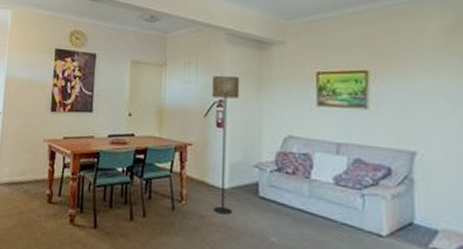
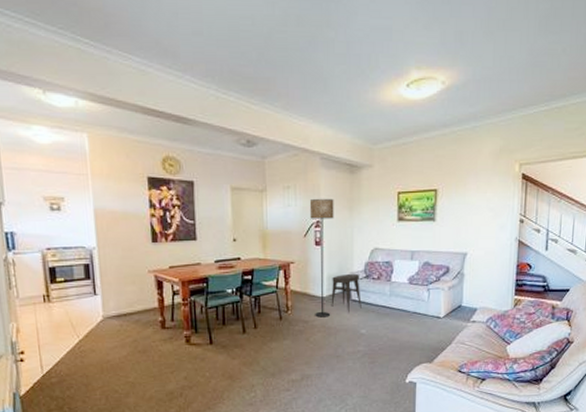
side table: none [233,164,272,213] -> present [331,274,362,313]

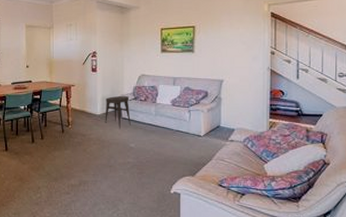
floor lamp: present [309,198,334,318] -> none [87,33,108,132]

